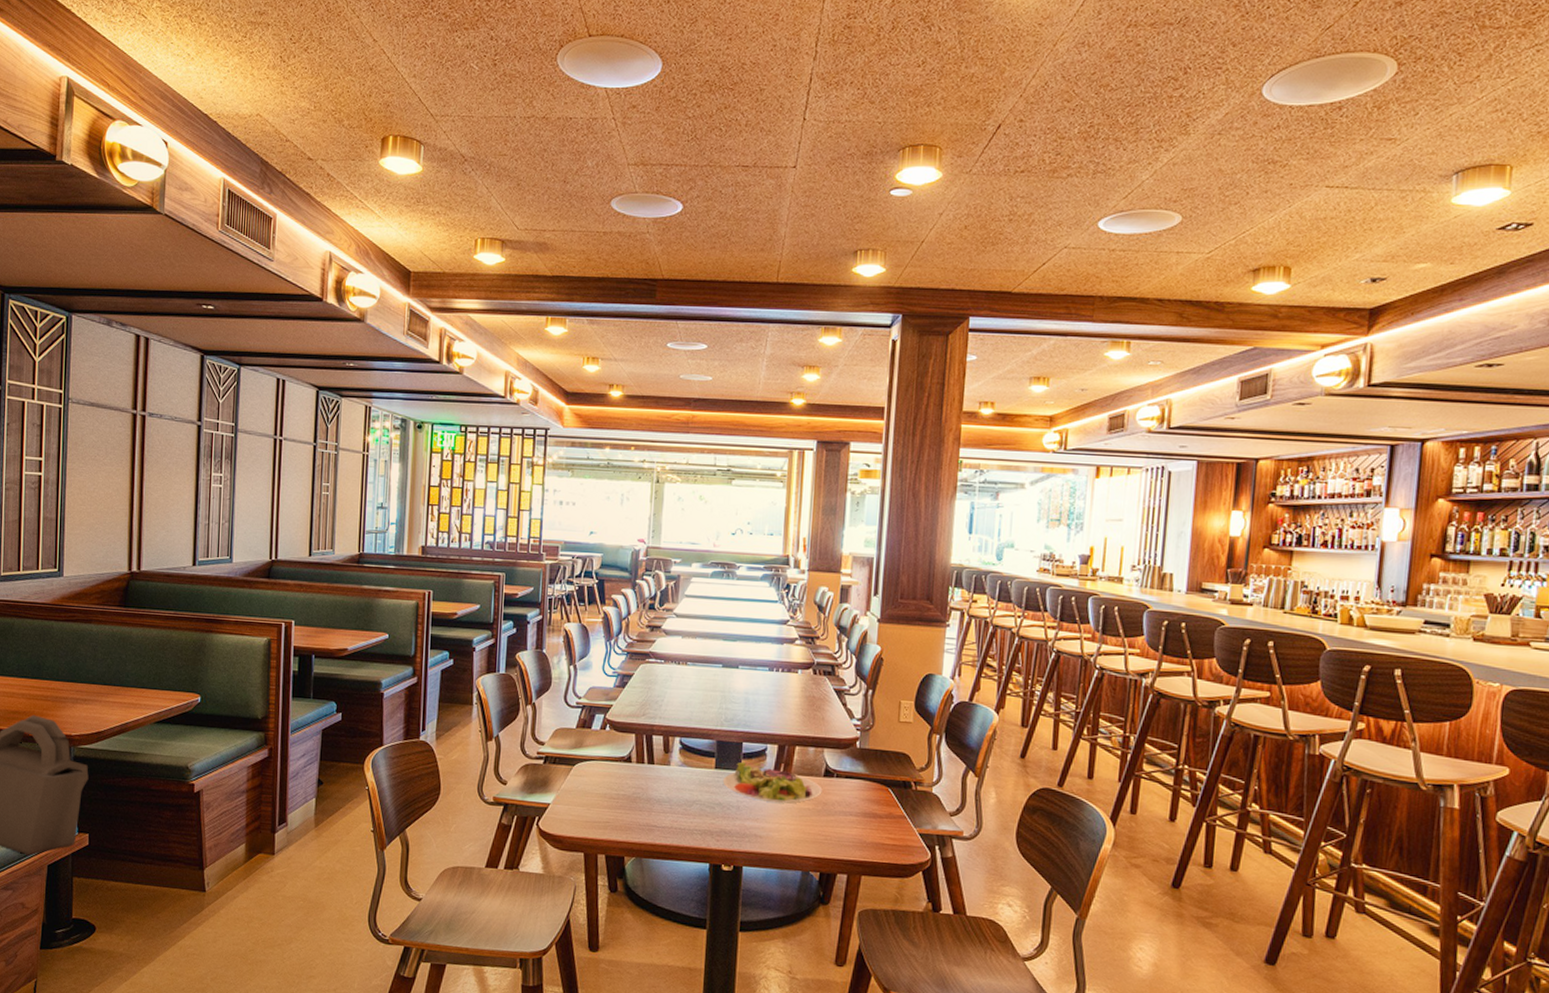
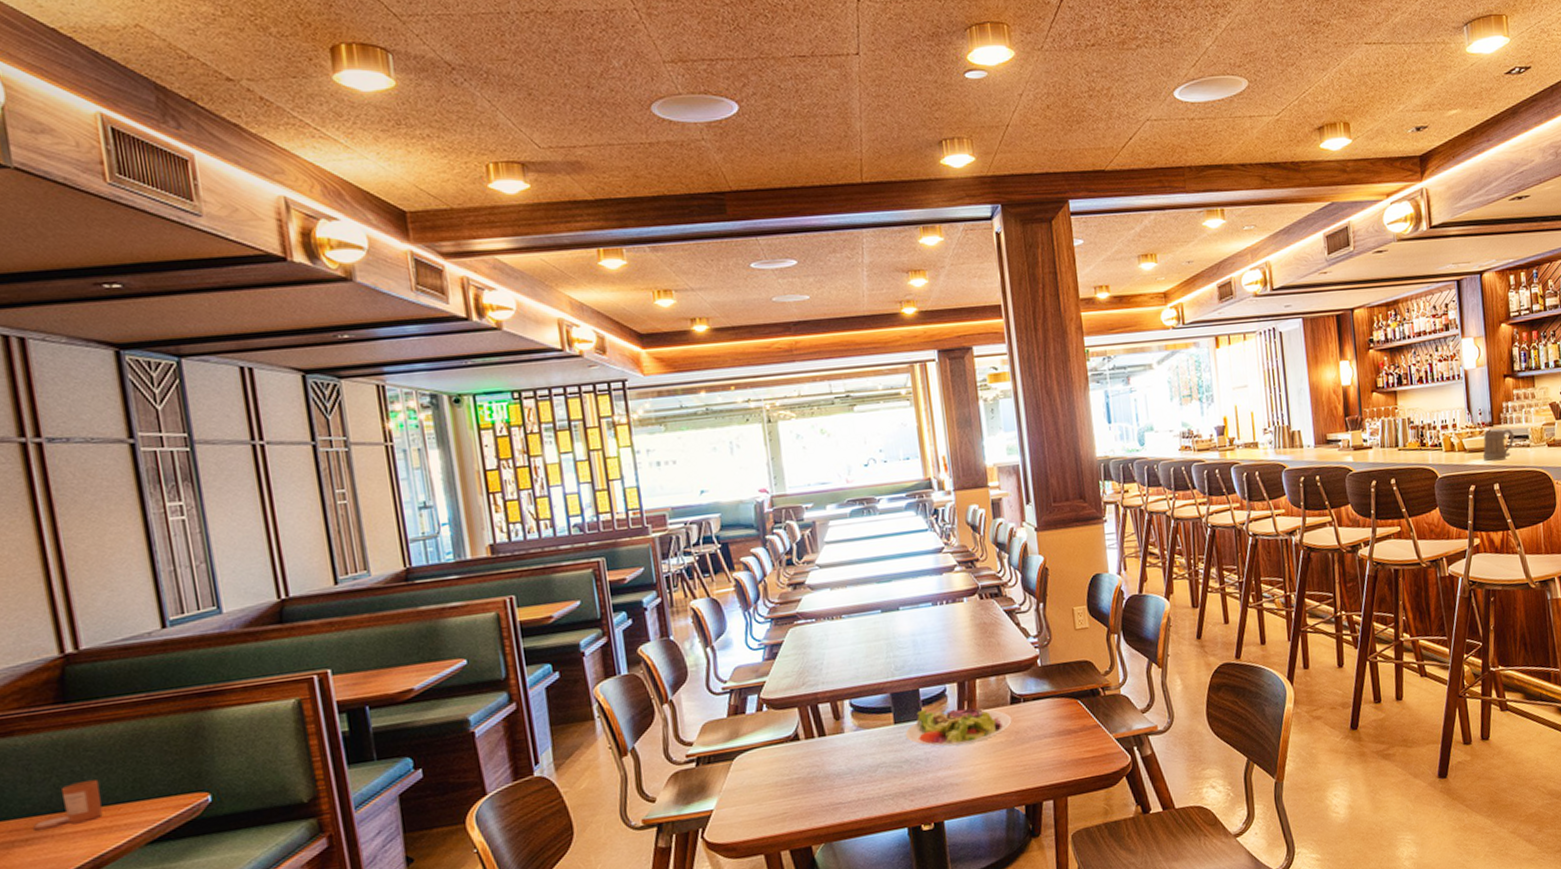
candle: none [91,666,135,697] -> present [33,780,103,832]
beer mug: none [1386,610,1432,646] -> present [1482,428,1515,461]

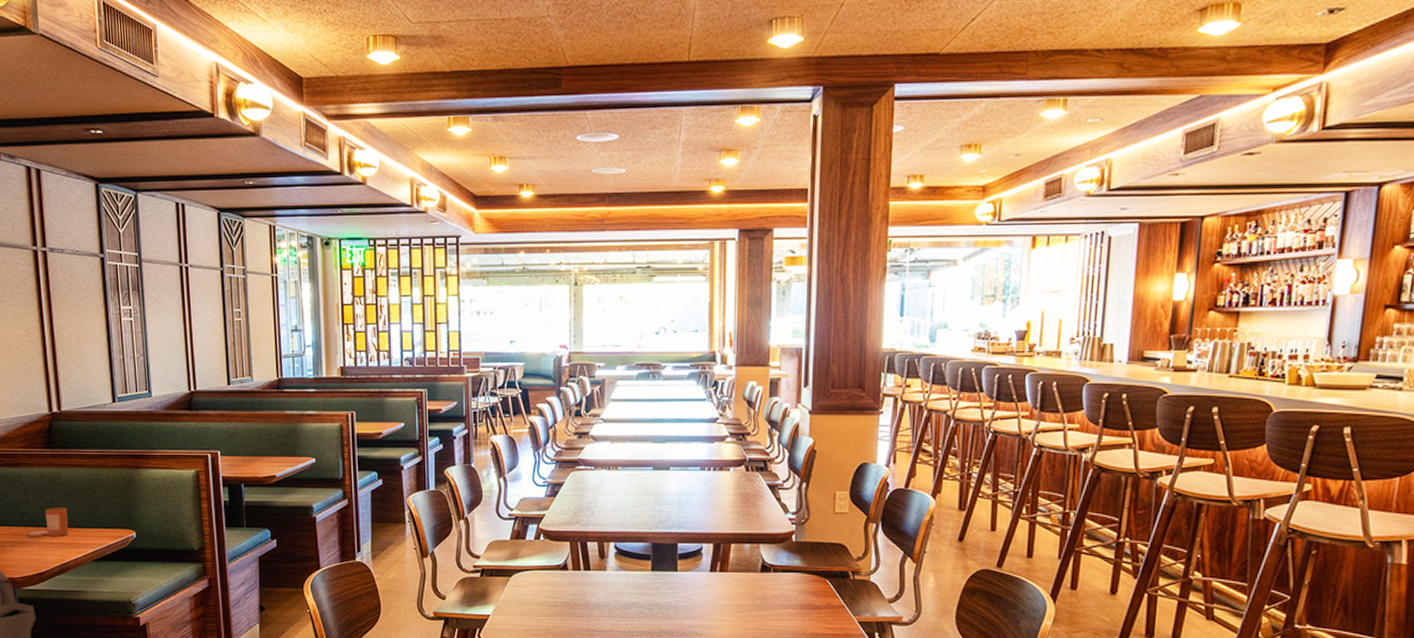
salad plate: present [905,707,1012,747] -> none [659,562,760,601]
beer mug: present [1482,428,1515,461] -> none [1336,367,1384,402]

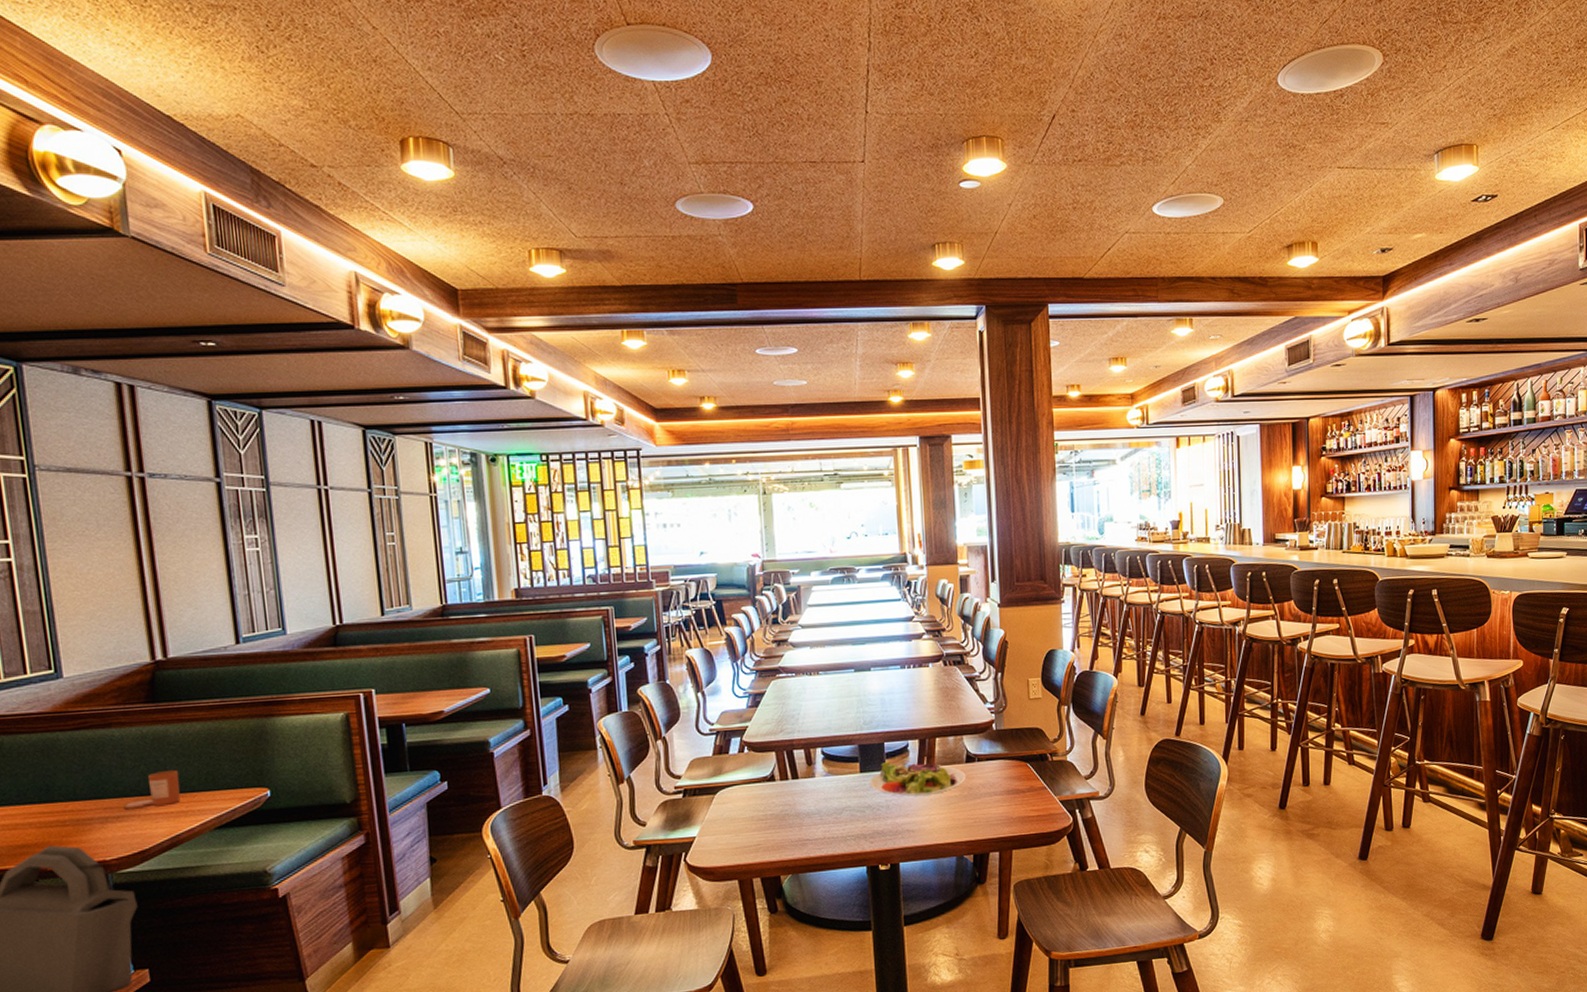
salad plate: none [659,562,760,601] -> present [869,761,966,797]

